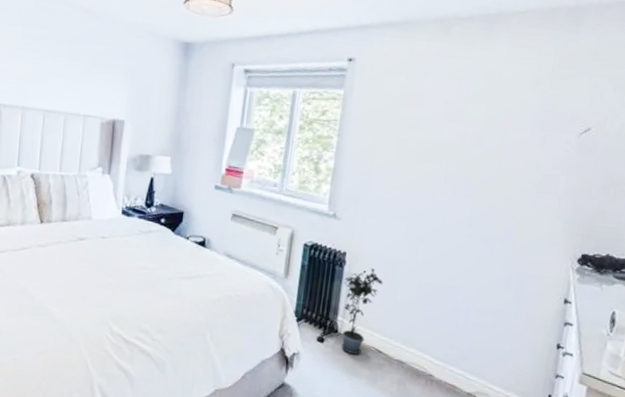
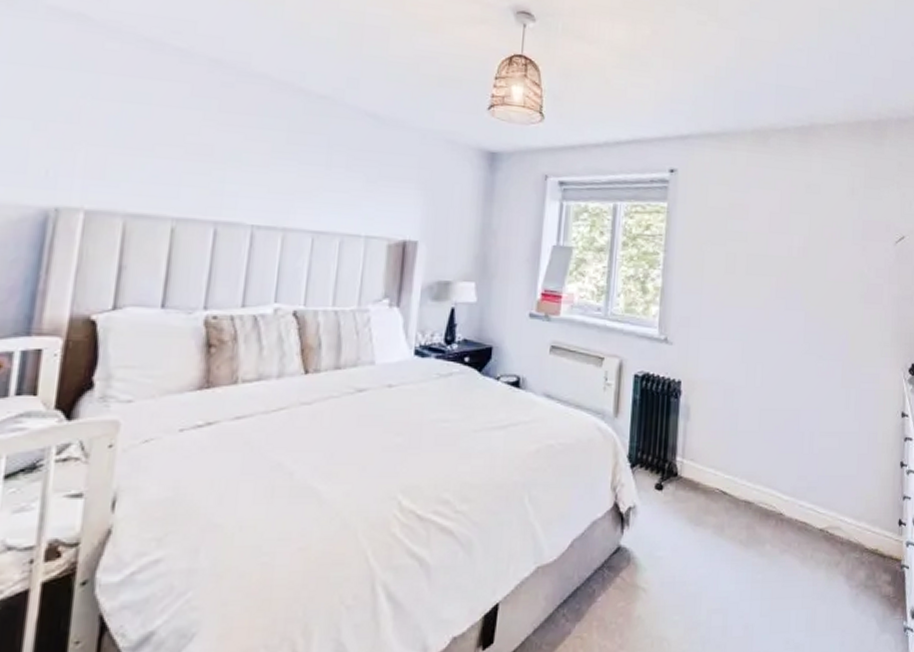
potted plant: present [342,268,383,355] -> none [679,396,723,501]

